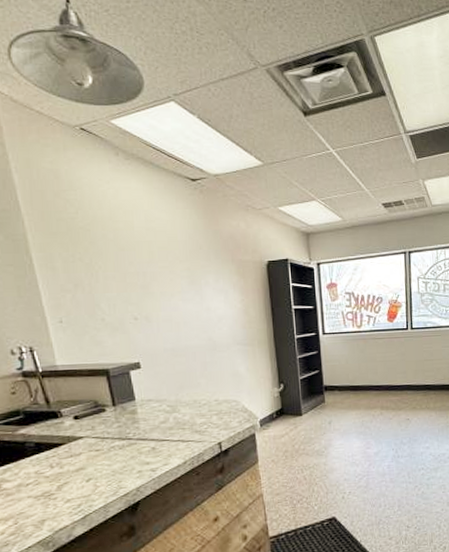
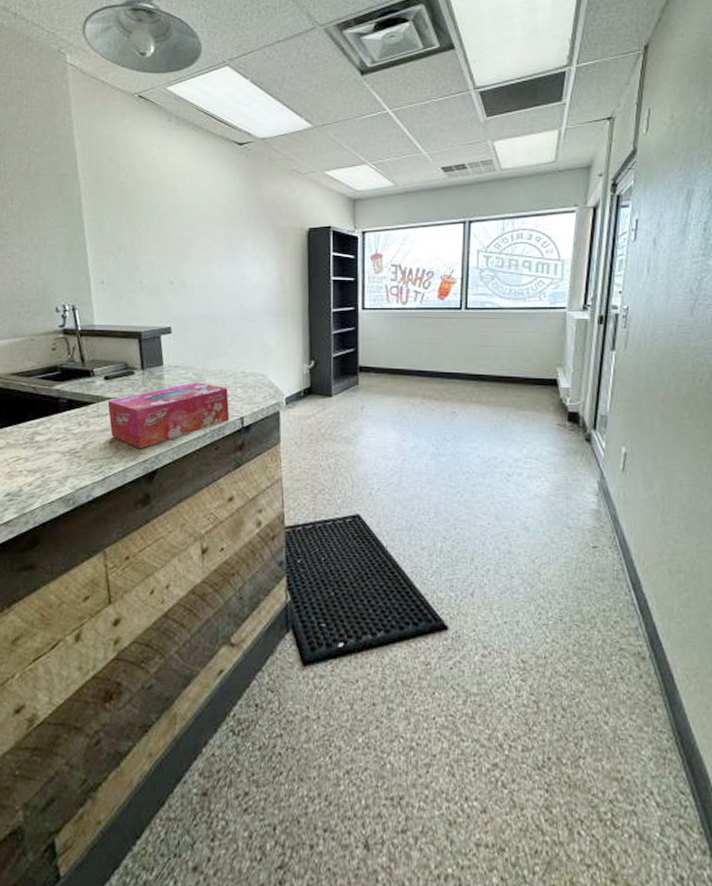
tissue box: none [80,413,208,484] -> present [107,382,230,449]

